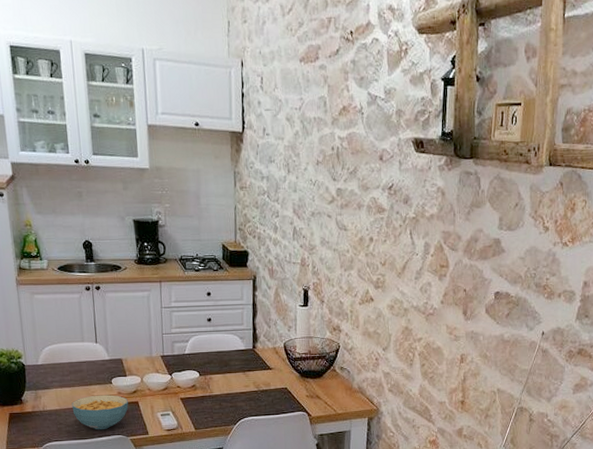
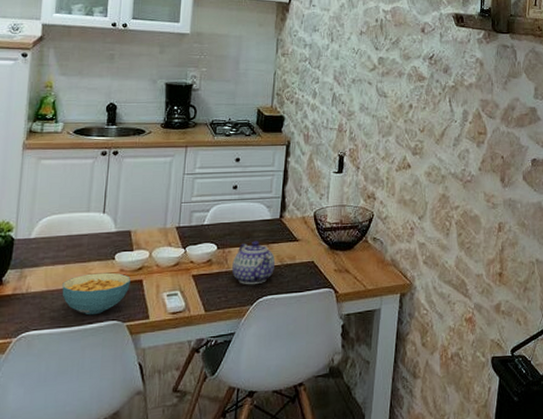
teapot: none [214,369,253,408] -> present [232,241,276,285]

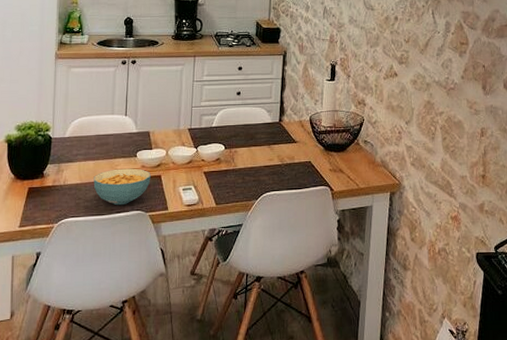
teapot: present [232,241,276,285] -> none [239,142,277,182]

